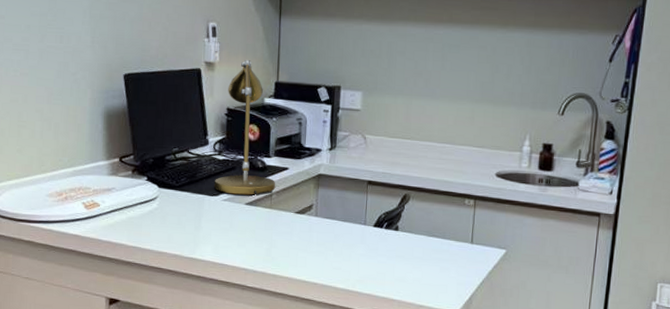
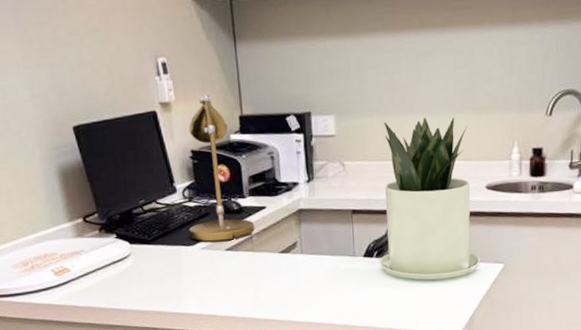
planter: none [388,103,485,258] -> present [379,117,481,280]

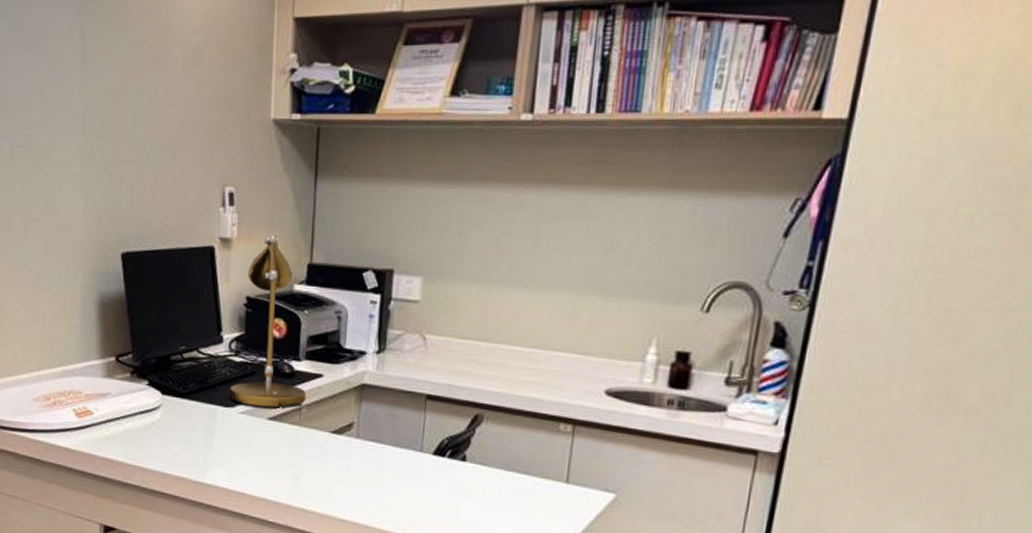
planter: present [379,117,481,280] -> none [451,294,591,501]

